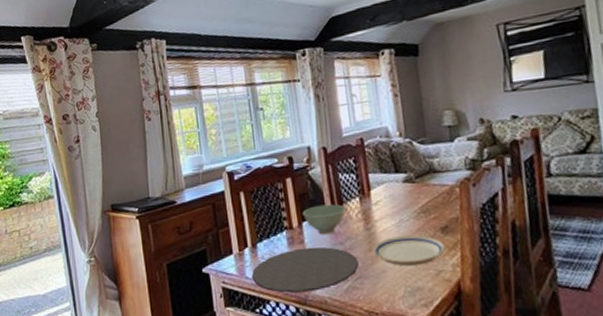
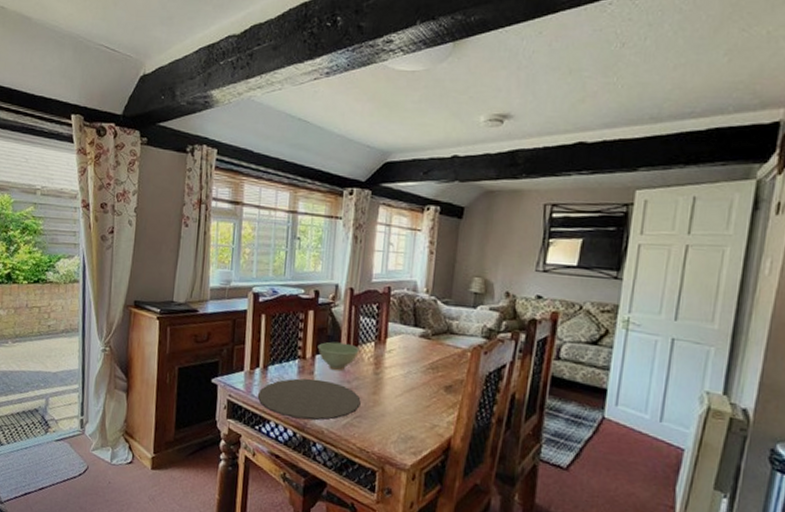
plate: present [372,235,446,266] -> none [376,385,445,417]

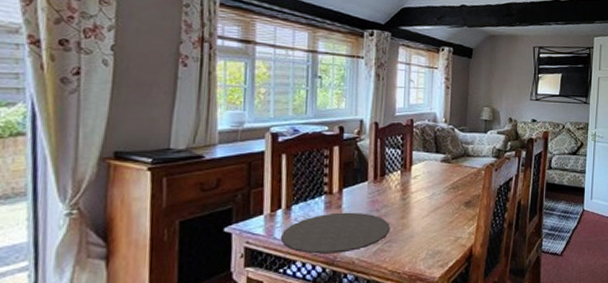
bowl: present [317,341,359,371] -> none [344,174,386,202]

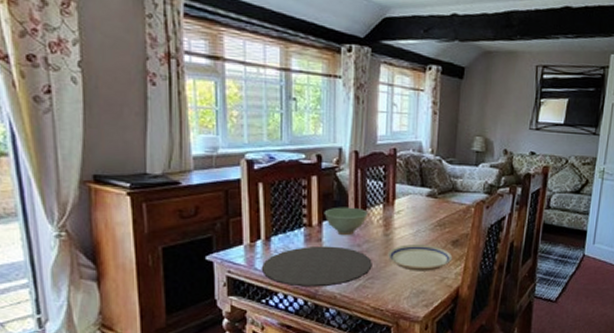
bowl: none [344,174,386,202] -> present [324,207,368,236]
plate: none [404,207,466,233] -> present [387,244,453,271]

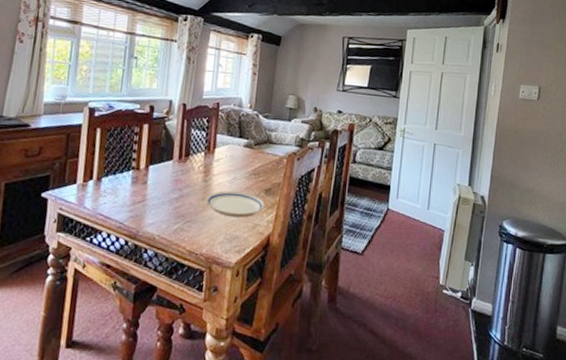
placemat: present [261,246,372,287] -> none [89,188,191,228]
bowl: present [324,207,368,236] -> none [151,153,190,180]

